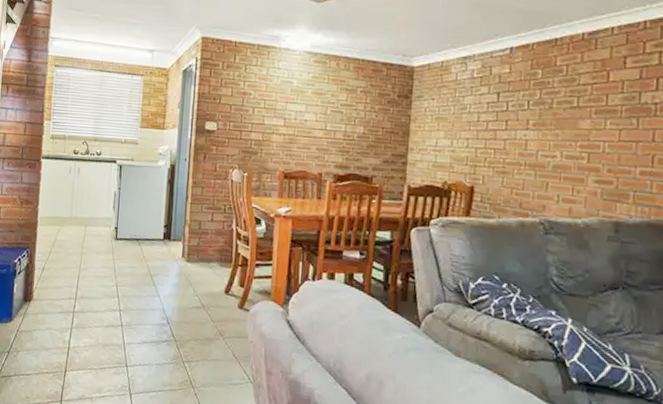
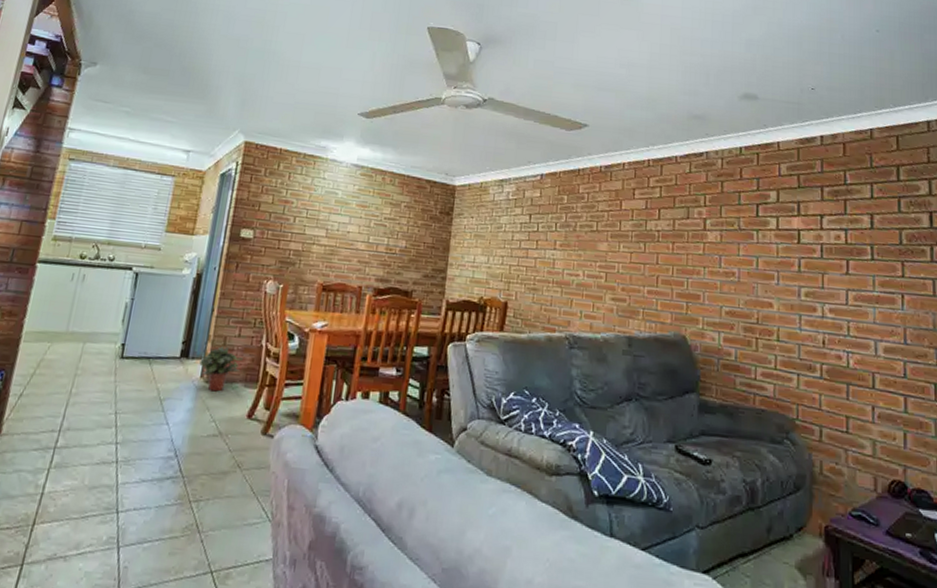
potted plant: none [180,230,218,270] -> present [199,346,244,392]

